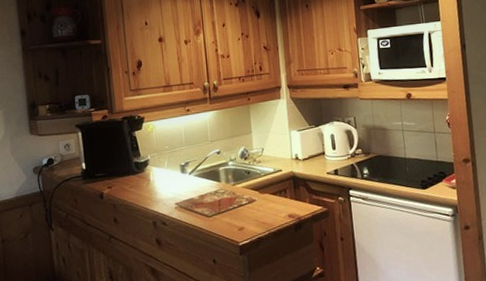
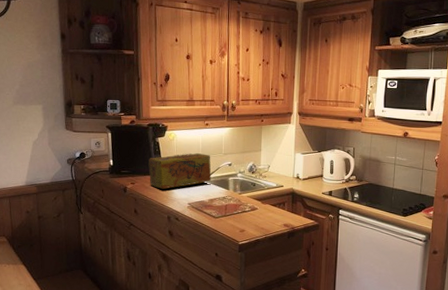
cereal box: none [126,143,199,190] -> present [148,153,212,189]

